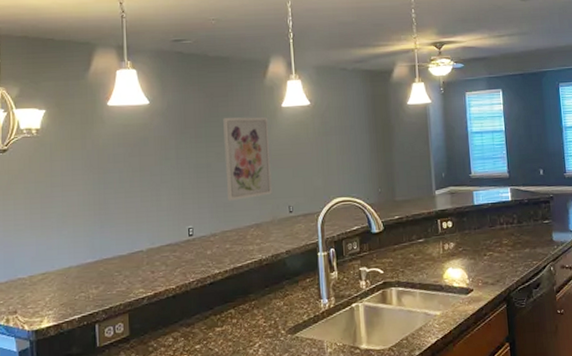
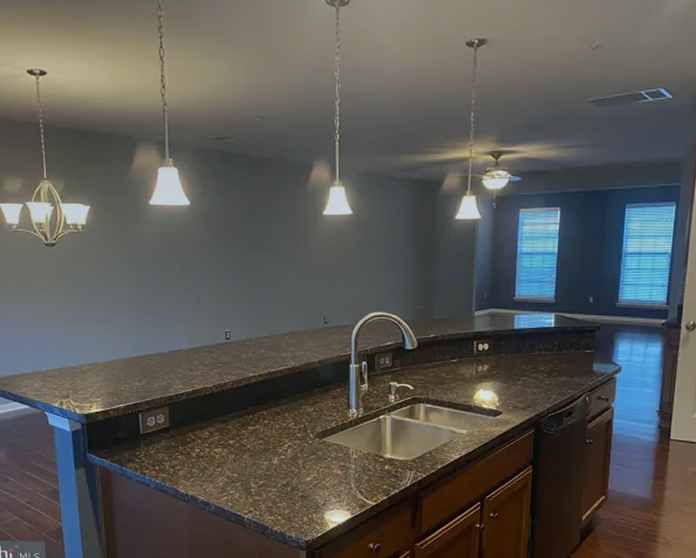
wall art: present [223,117,272,201] -> none [263,222,309,308]

